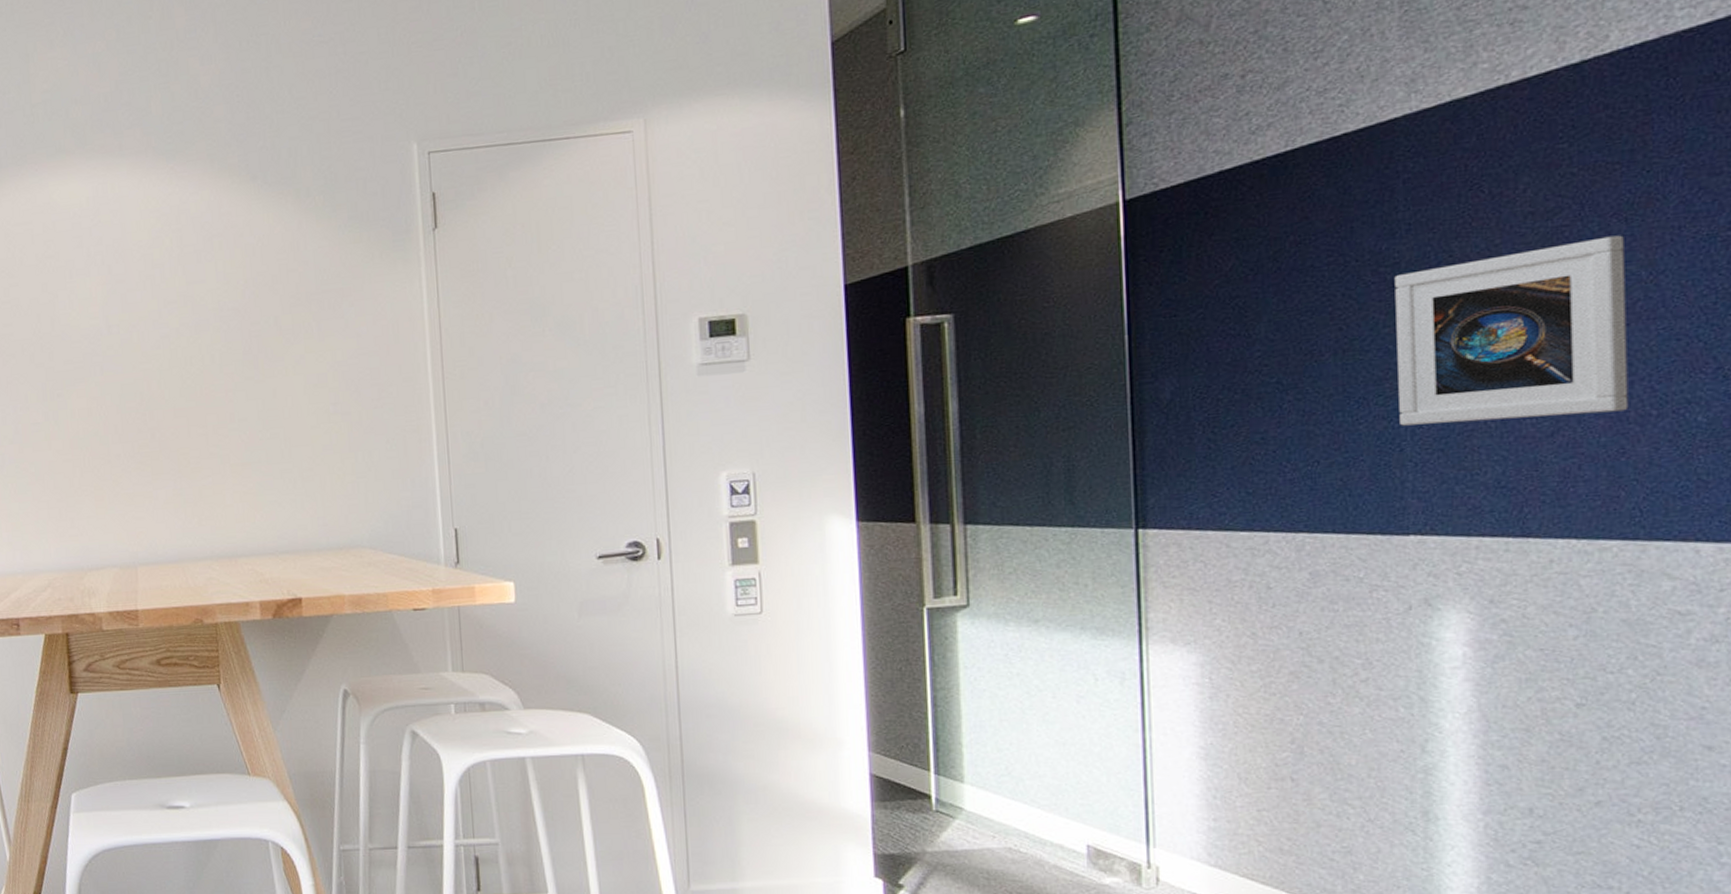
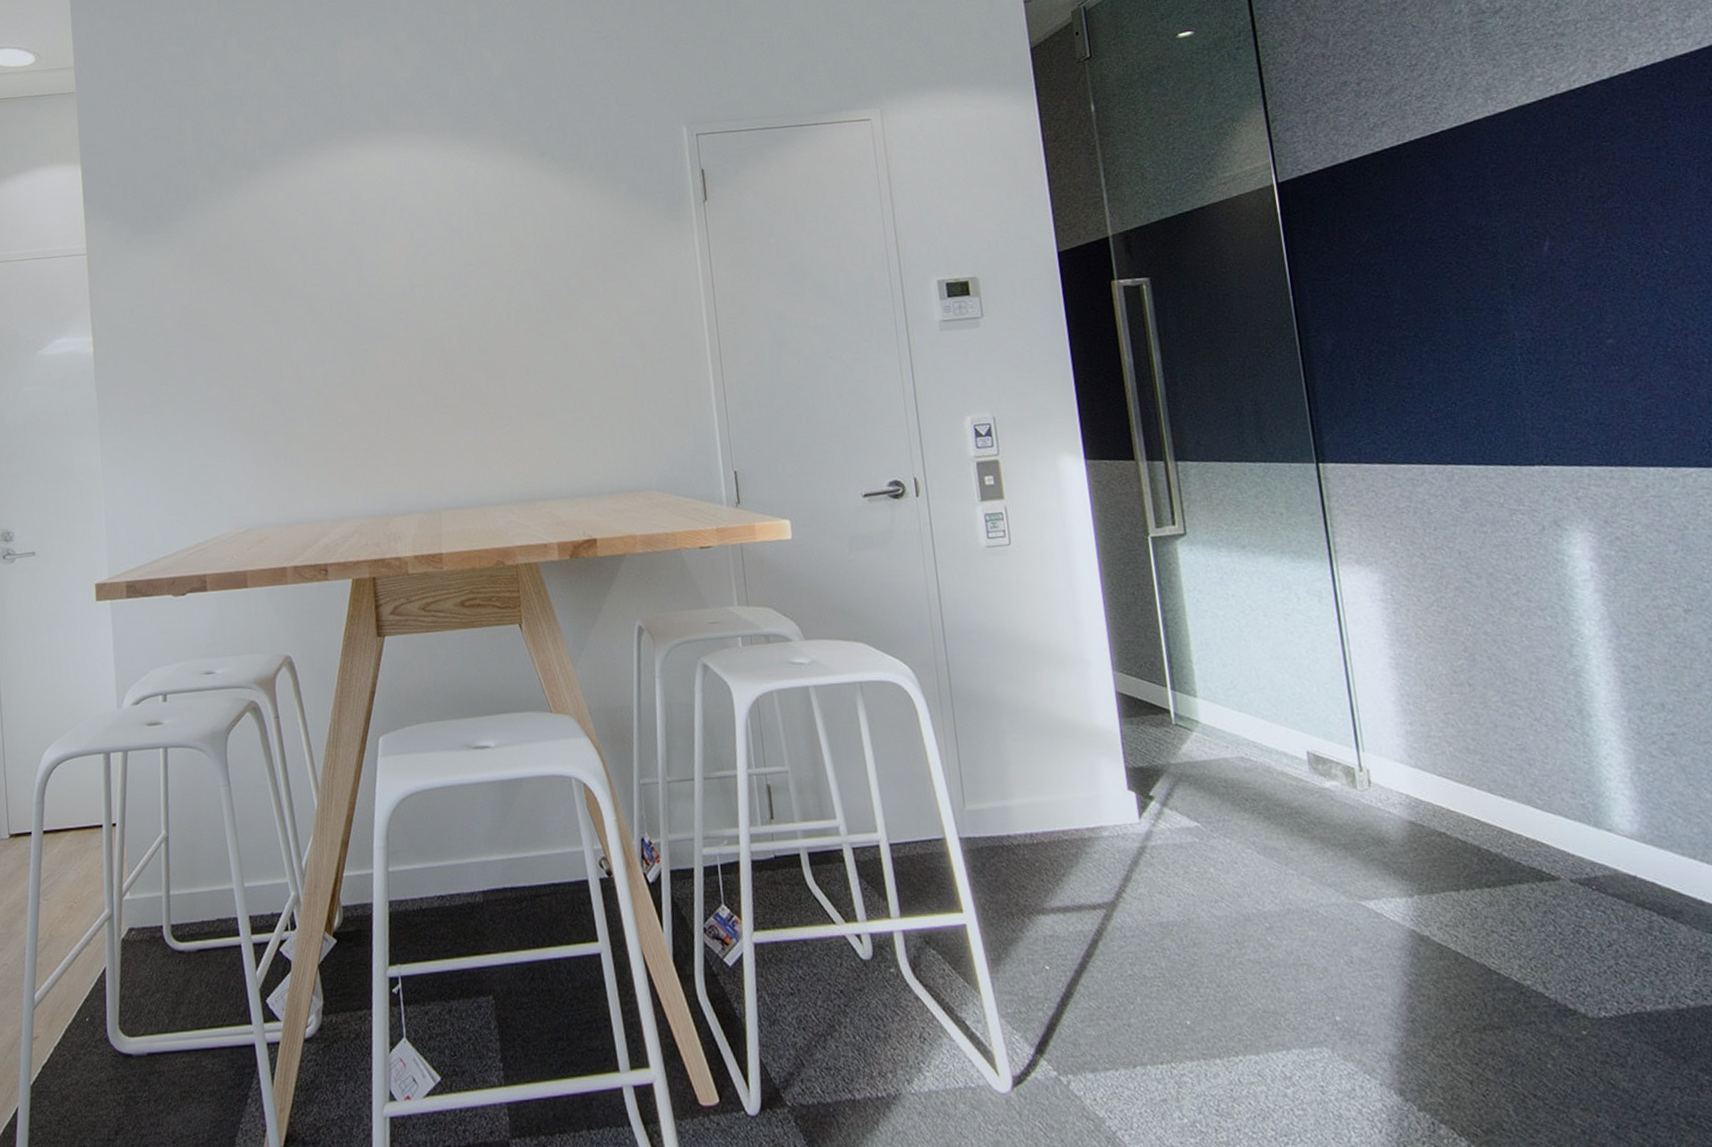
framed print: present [1394,235,1629,426] -> none [1495,215,1687,372]

